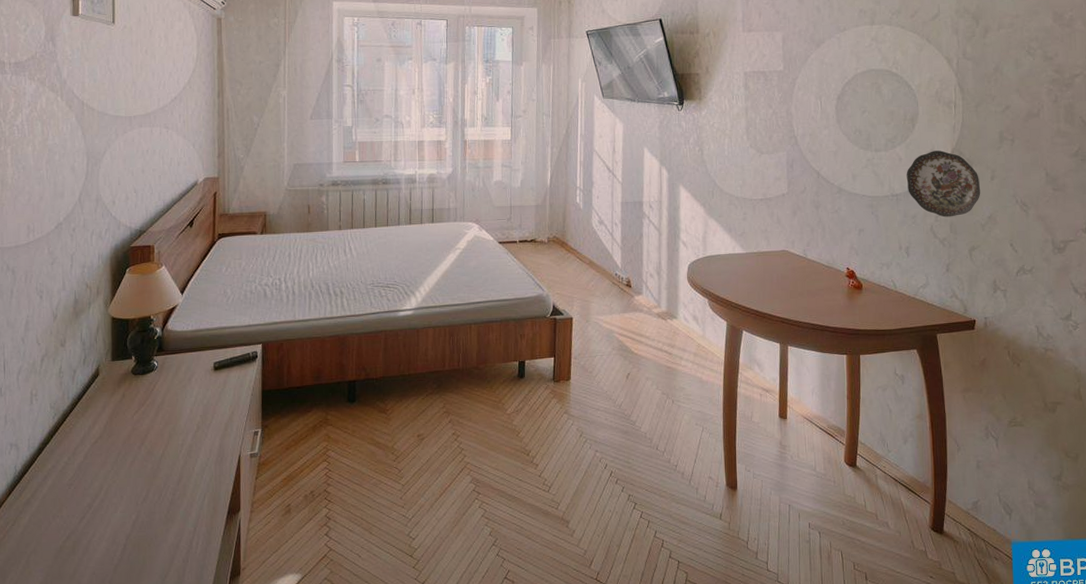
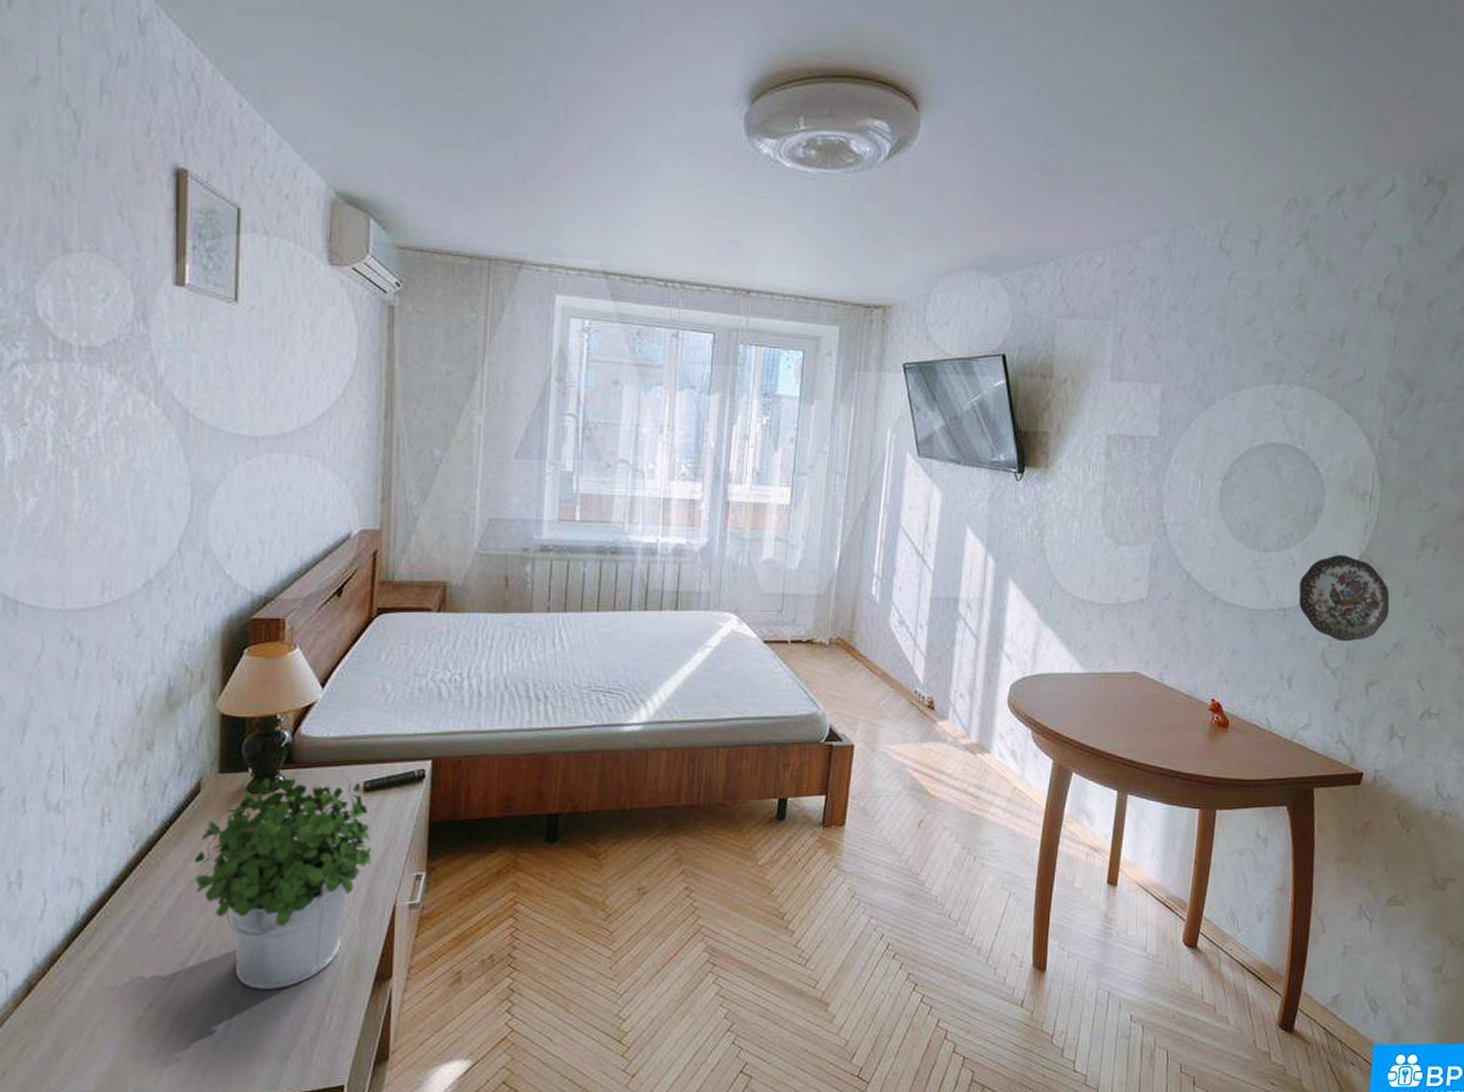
potted plant: none [96,360,222,523] -> present [195,777,371,989]

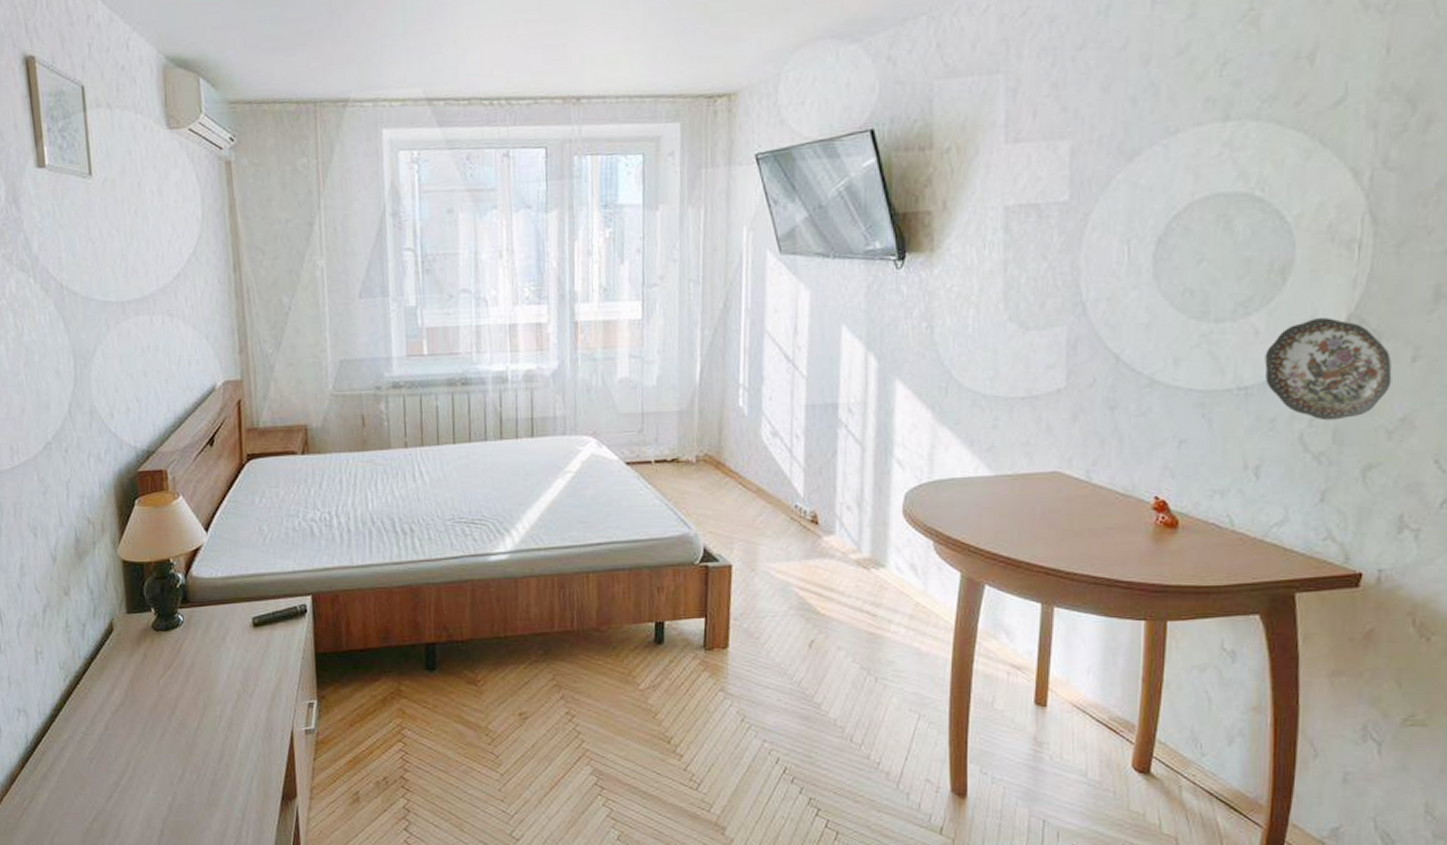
potted plant: present [195,777,371,989] -> none [115,614,267,806]

